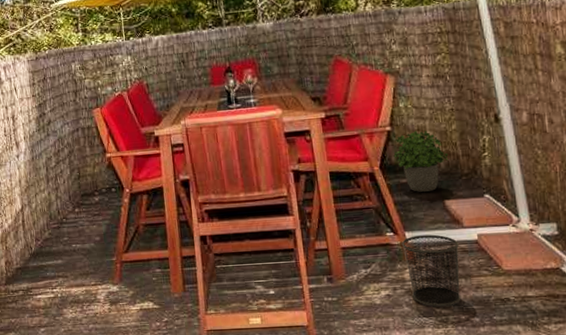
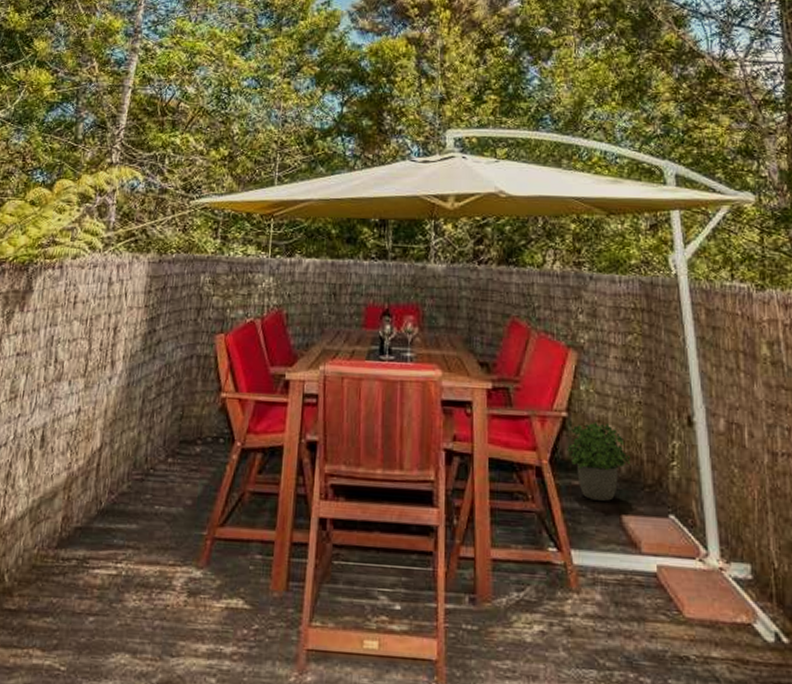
waste bin: present [401,234,461,307] -> none [565,556,634,658]

